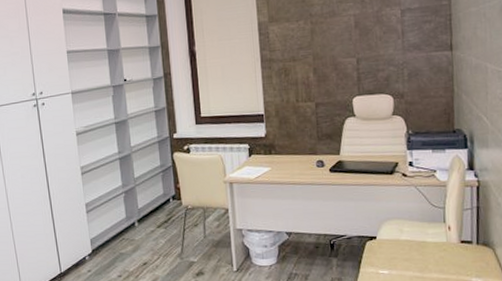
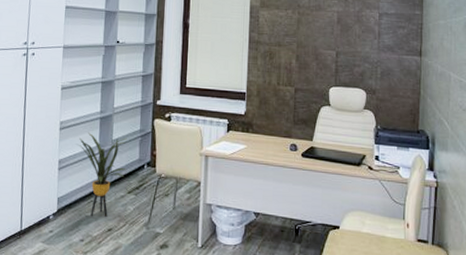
house plant: none [100,173,153,253] -> present [76,132,127,217]

